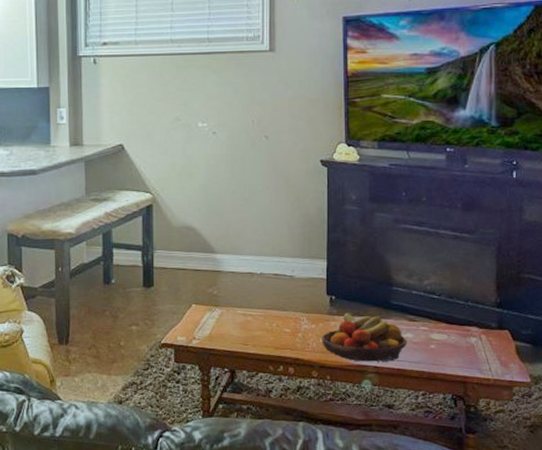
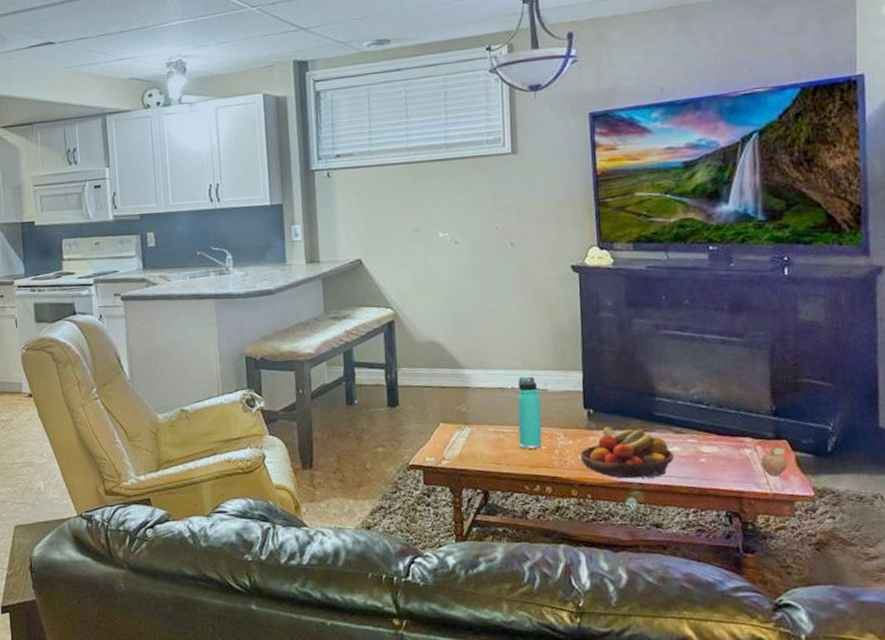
thermos bottle: none [265,263,287,332] -> present [517,376,542,449]
fruit: none [484,337,509,362] -> present [761,448,788,475]

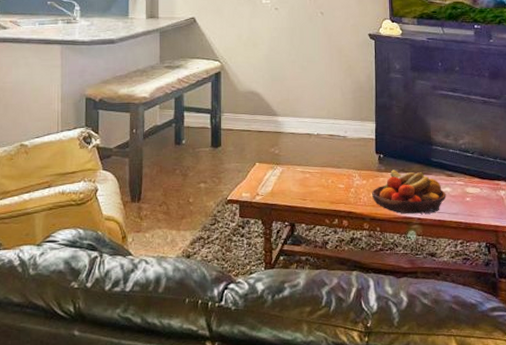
thermos bottle: present [517,376,542,449] -> none [321,125,341,187]

